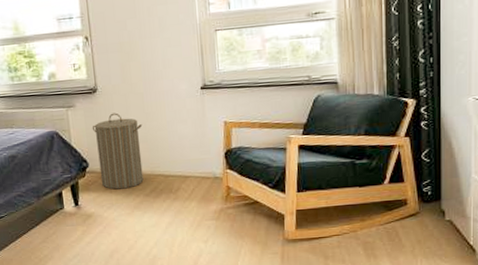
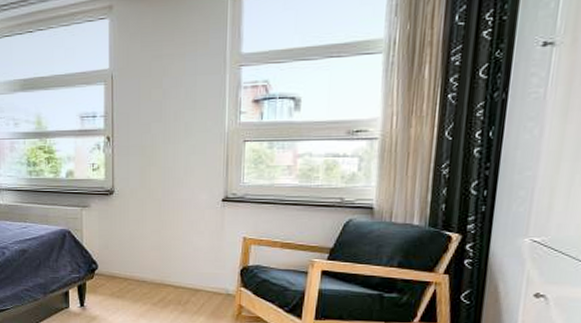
laundry hamper: present [92,112,144,190] -> none [105,217,157,295]

